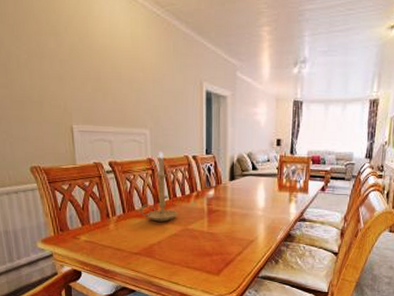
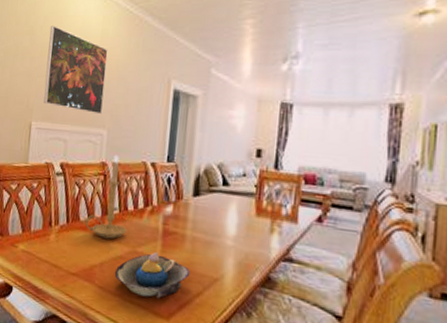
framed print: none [75,26,142,116] -> present [44,26,108,115]
decorative bowl: none [171,226,232,261] -> present [114,251,191,298]

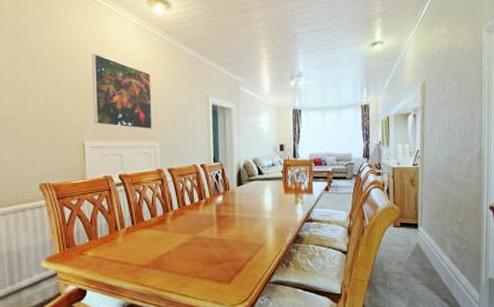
candle holder: present [84,154,127,239] -> none [148,161,187,232]
decorative bowl: present [114,251,191,298] -> none [181,233,242,271]

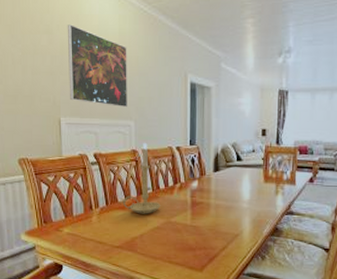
candle holder: none [148,161,187,232] -> present [122,142,161,214]

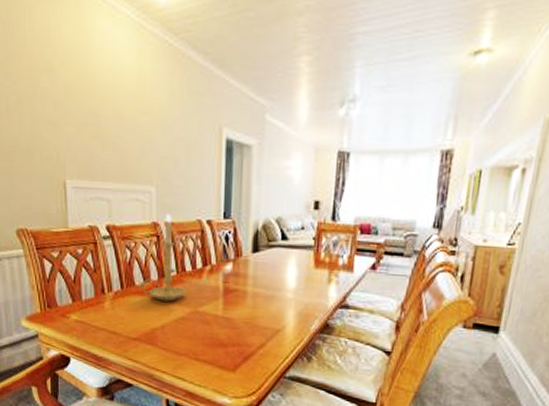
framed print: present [67,24,127,108] -> none [72,61,148,170]

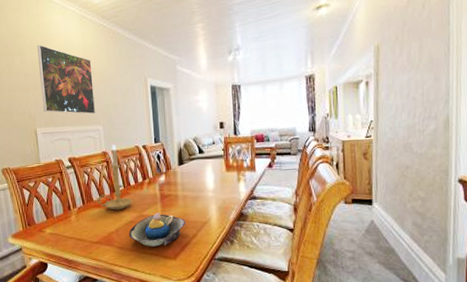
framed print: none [72,61,148,170] -> present [37,45,95,115]
decorative bowl: none [177,309,253,353] -> present [128,212,186,247]

